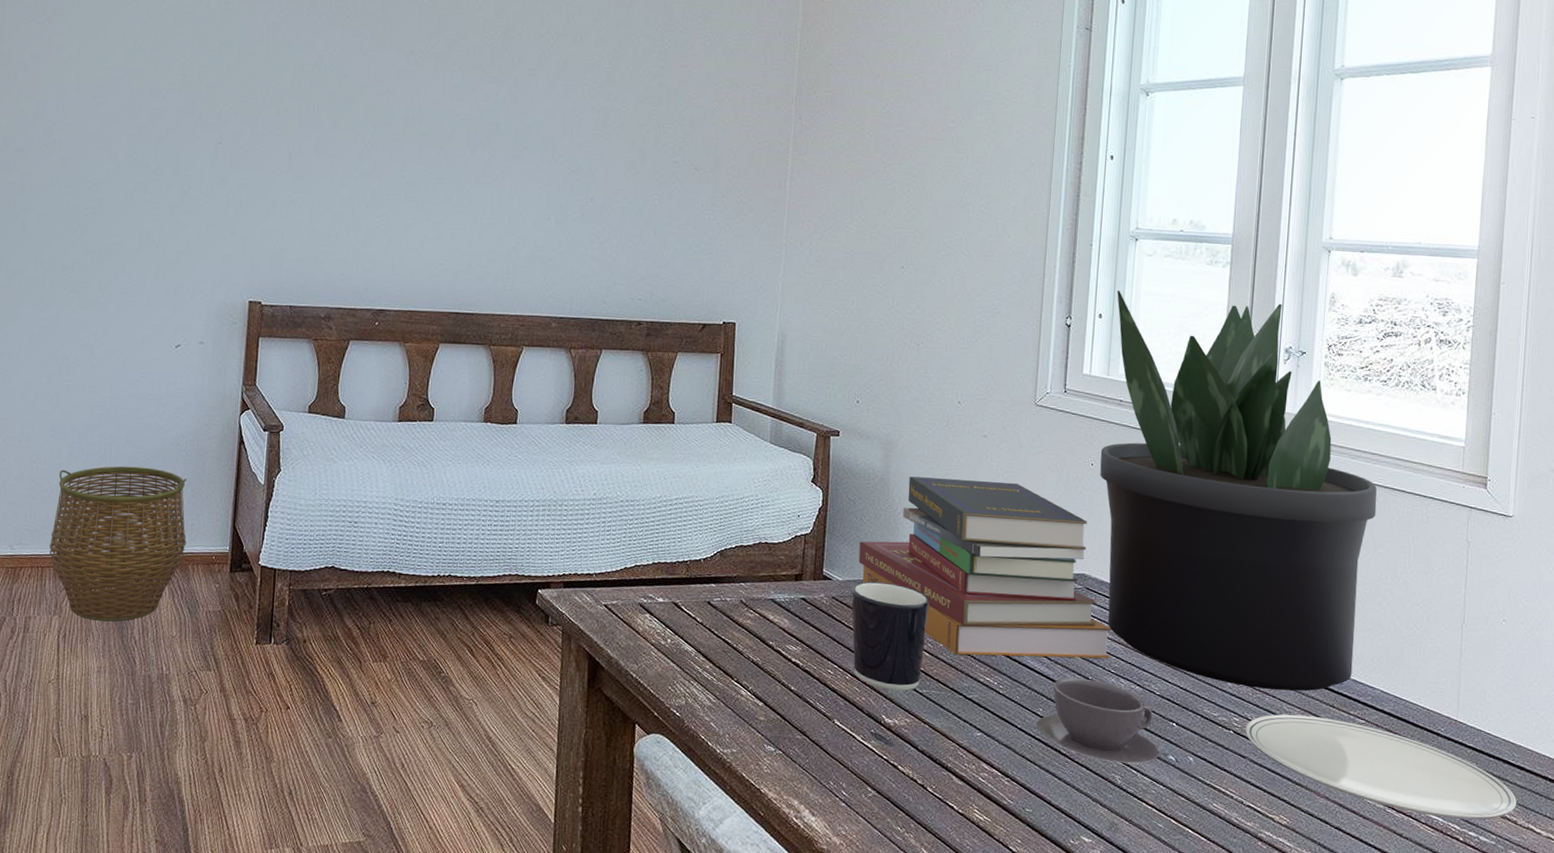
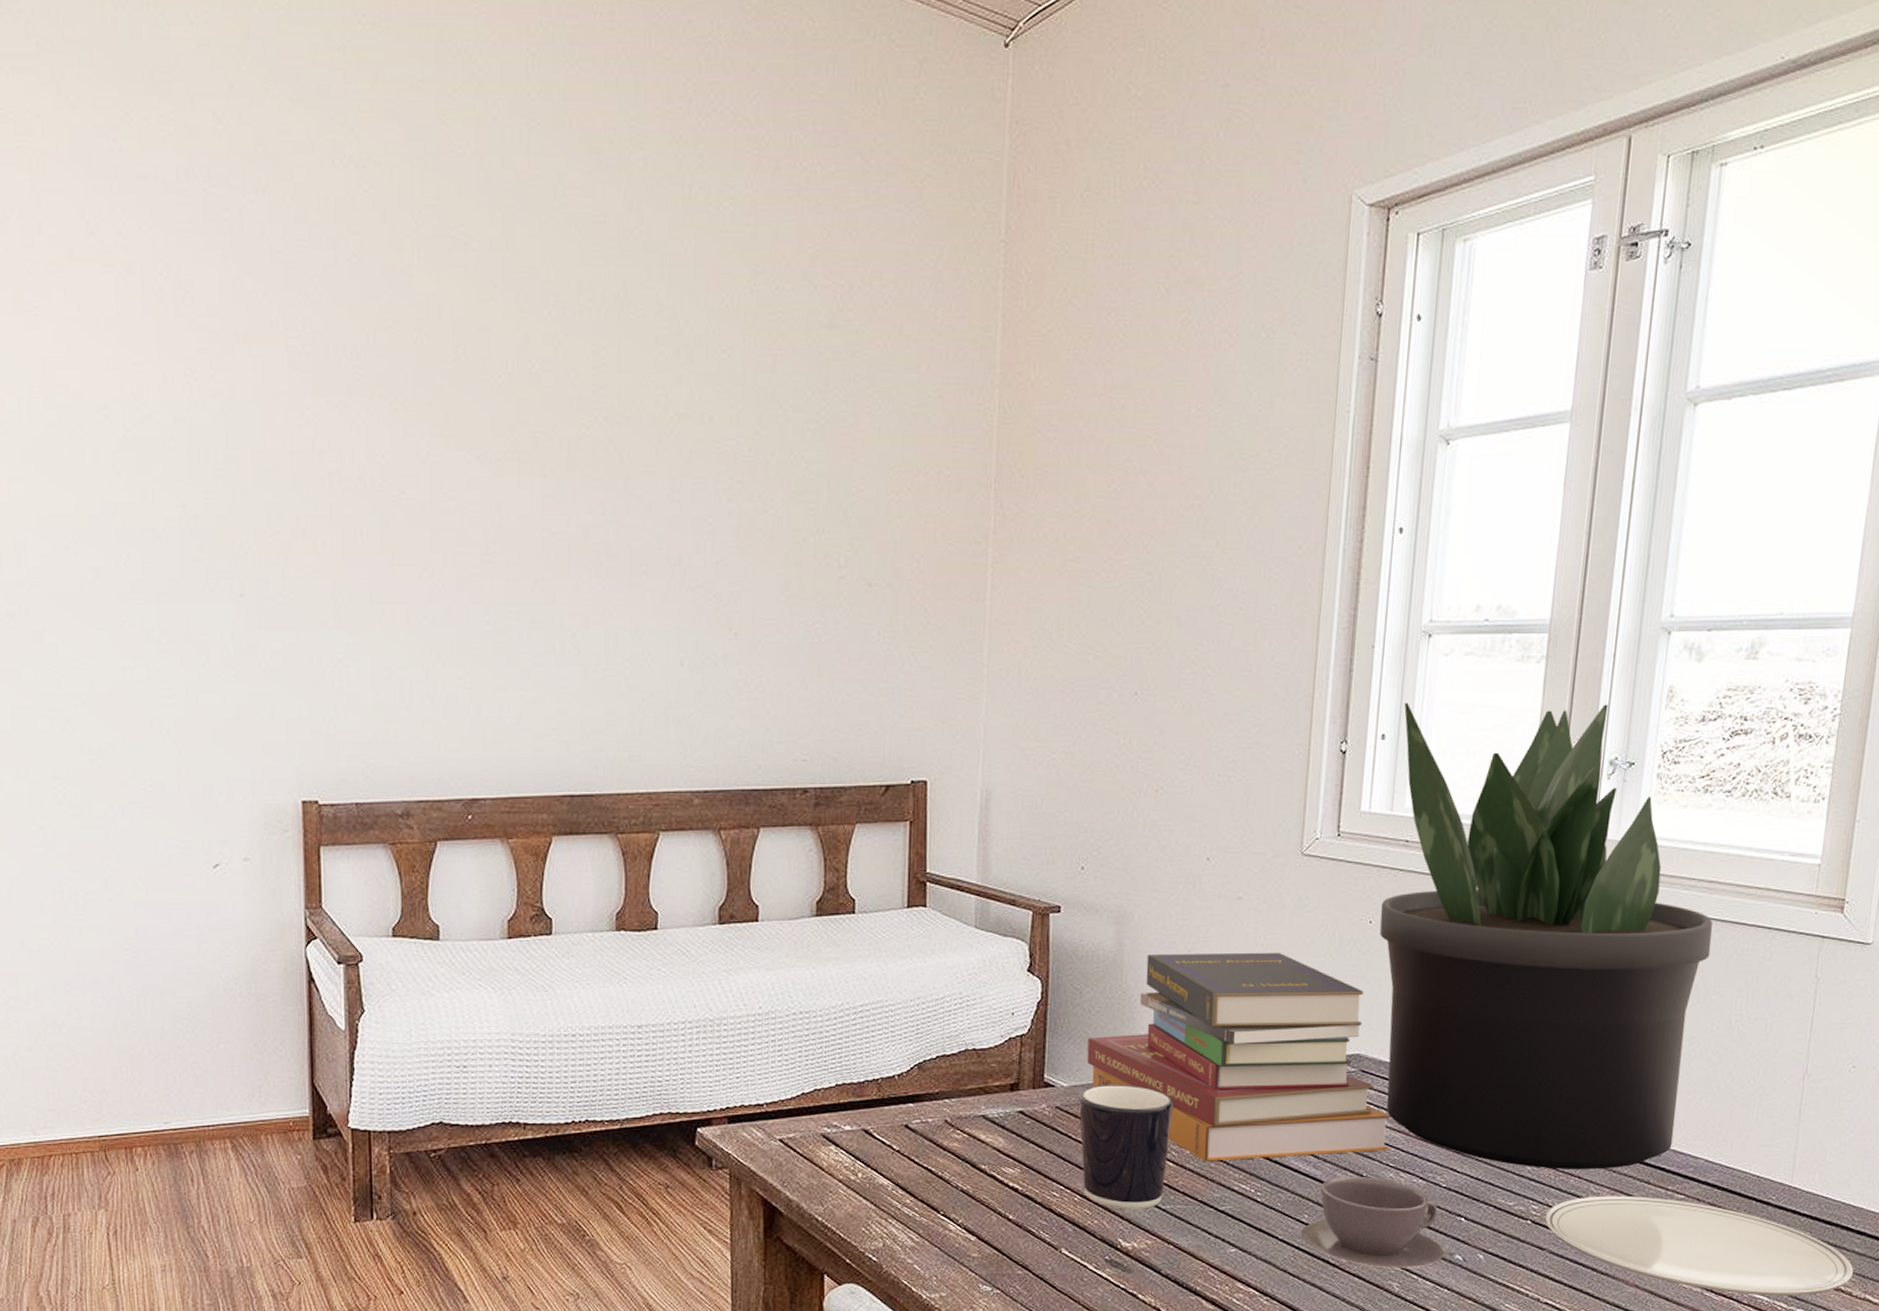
basket: present [49,466,187,622] -> none [82,1021,255,1211]

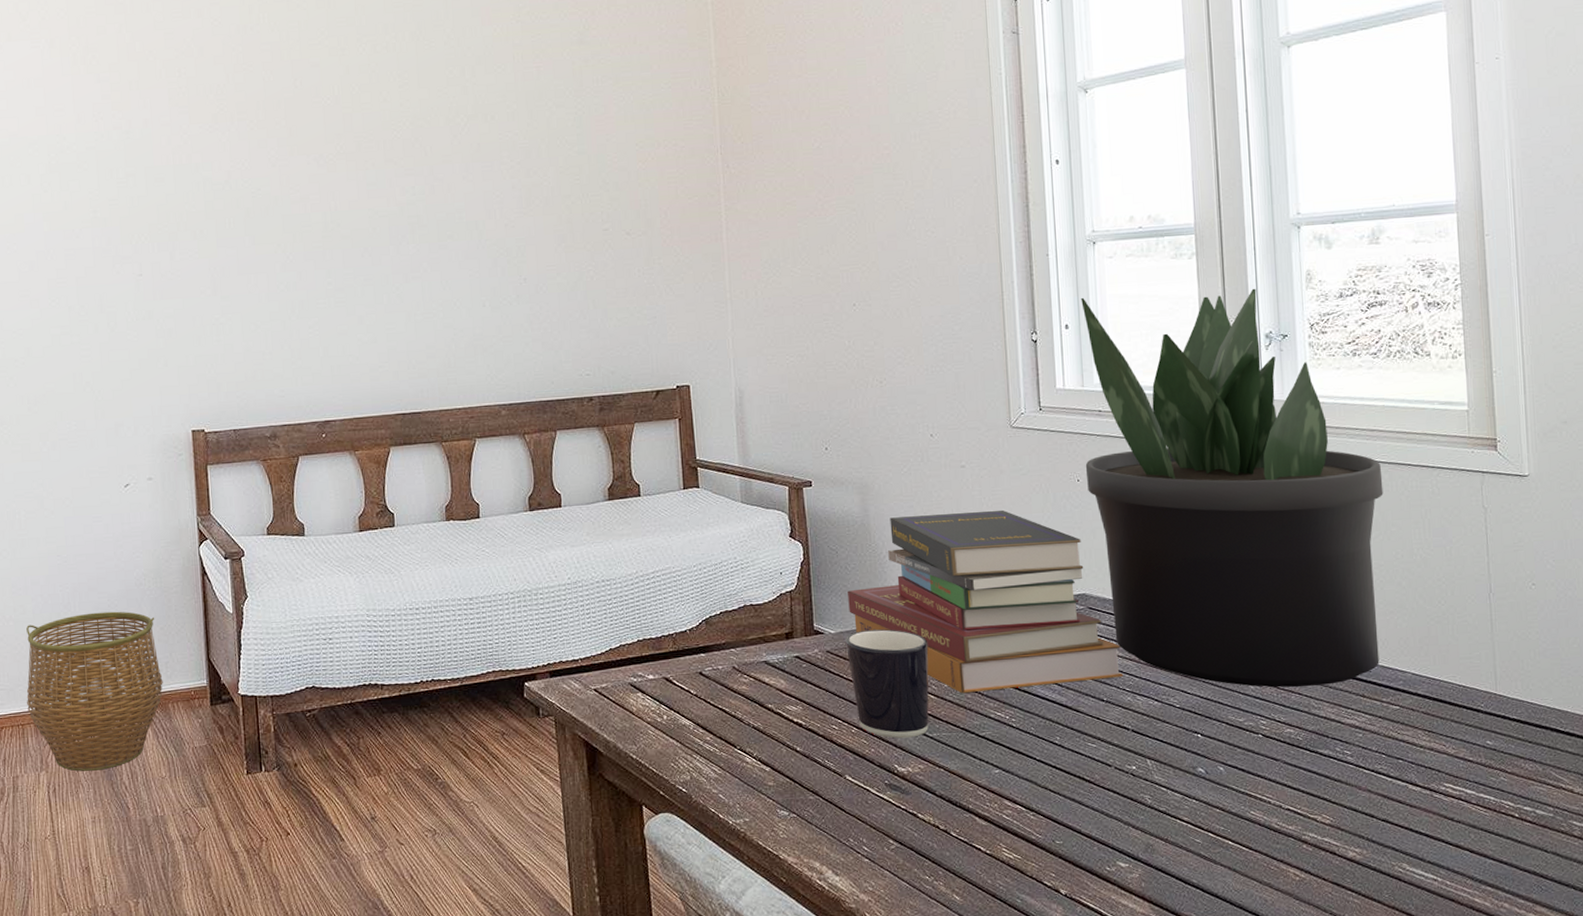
basket: none [82,1021,255,1211] -> present [26,611,163,771]
teacup: present [1301,1176,1445,1269] -> none [1055,700,1188,783]
plate: present [1544,1195,1854,1296] -> none [1274,708,1571,796]

